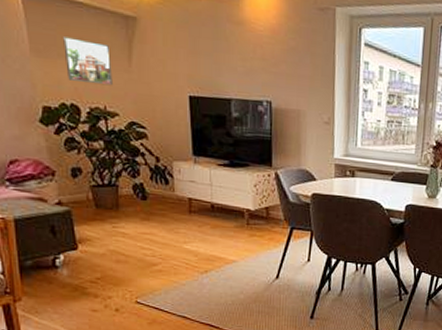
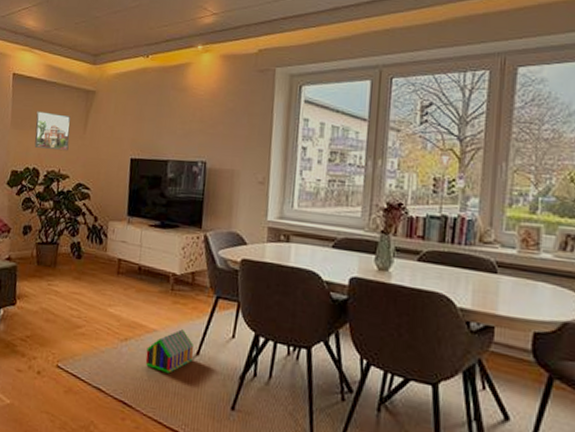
toy house: none [228,258,274,296] -> present [145,329,194,374]

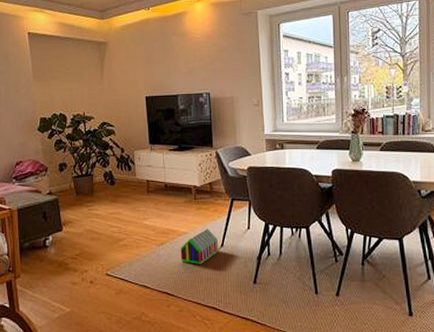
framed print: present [34,111,71,151] -> none [56,64,89,97]

